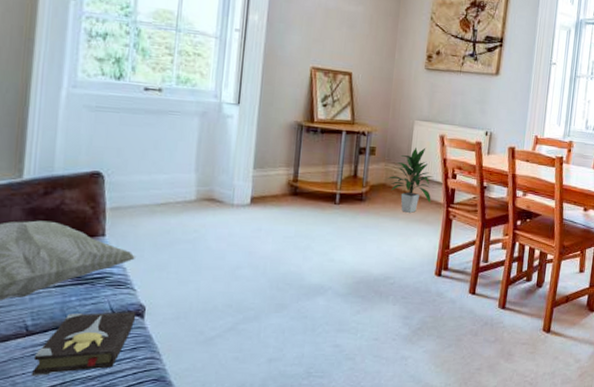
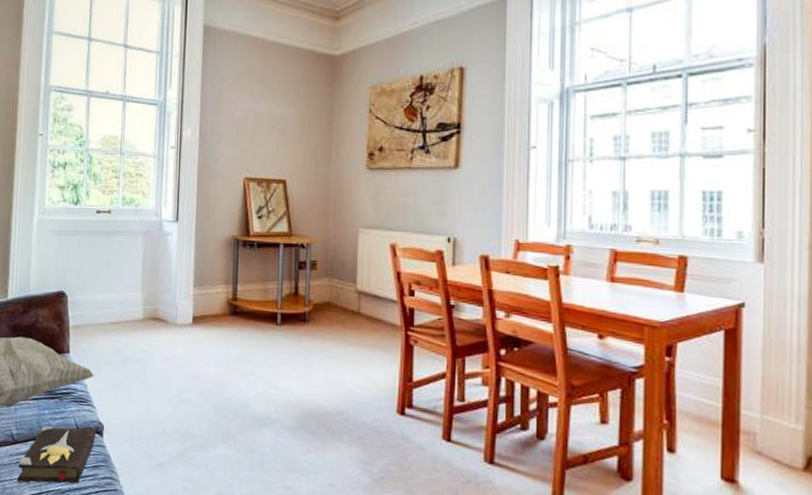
indoor plant: present [387,147,433,213] -> none [332,259,386,336]

